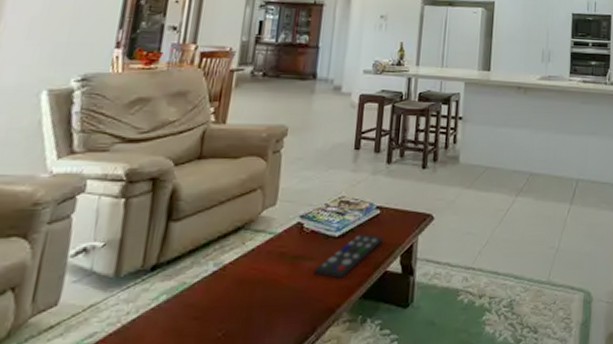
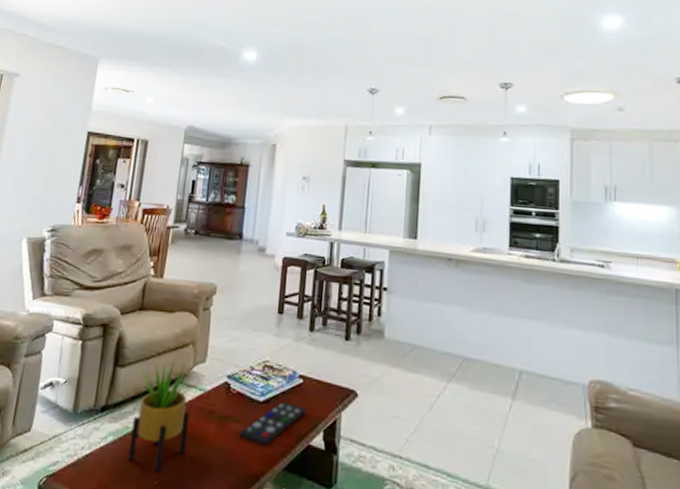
potted plant: none [185,203,262,323] -> present [127,356,193,472]

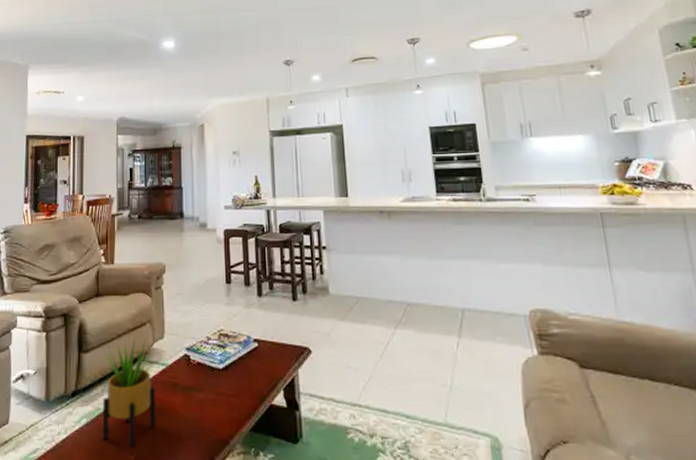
remote control: present [238,402,306,446] -> none [203,367,264,410]

